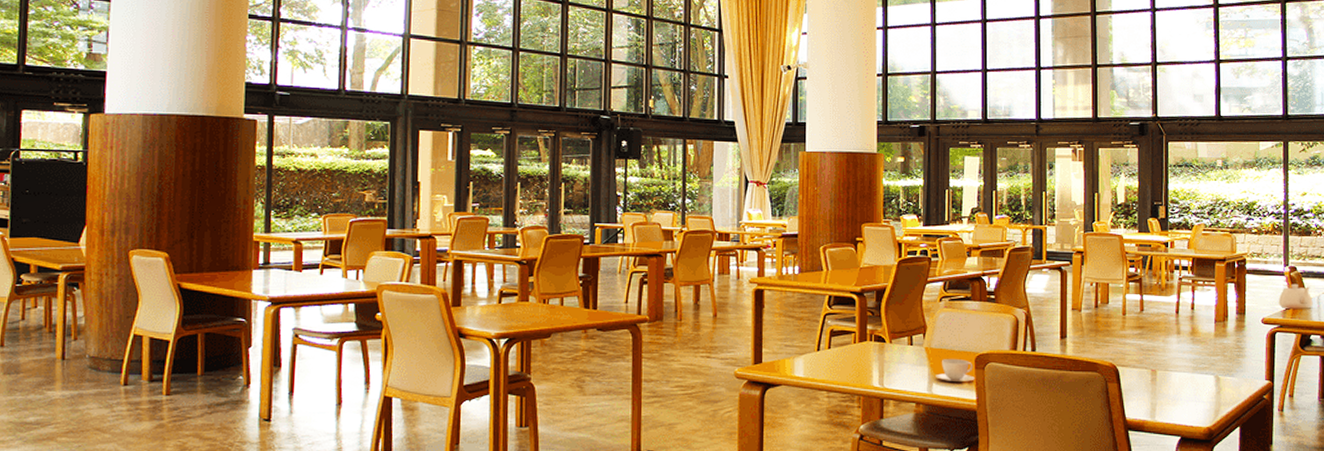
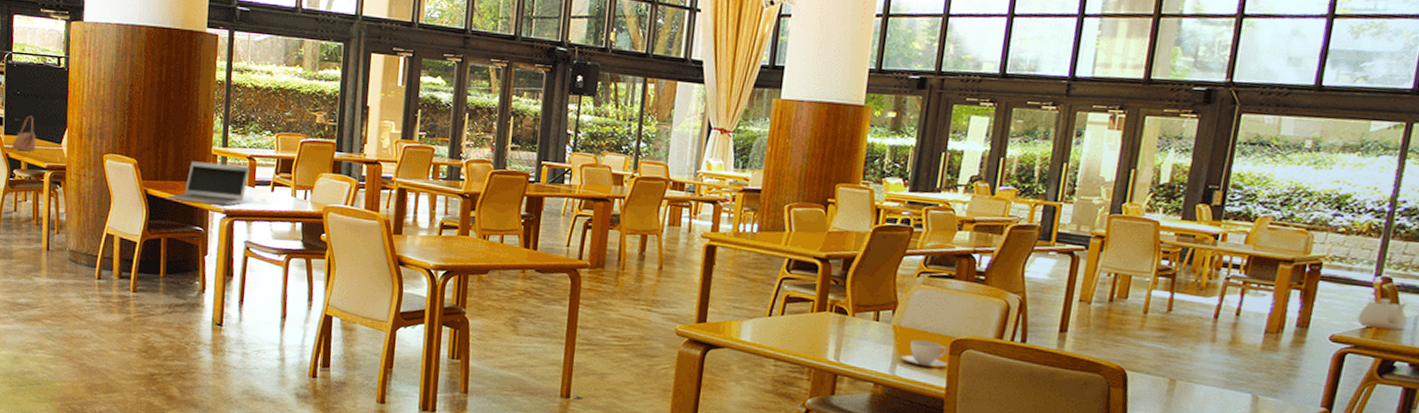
handbag: none [18,215,50,255] -> present [11,115,37,153]
laptop: none [202,250,296,293] -> present [166,161,250,206]

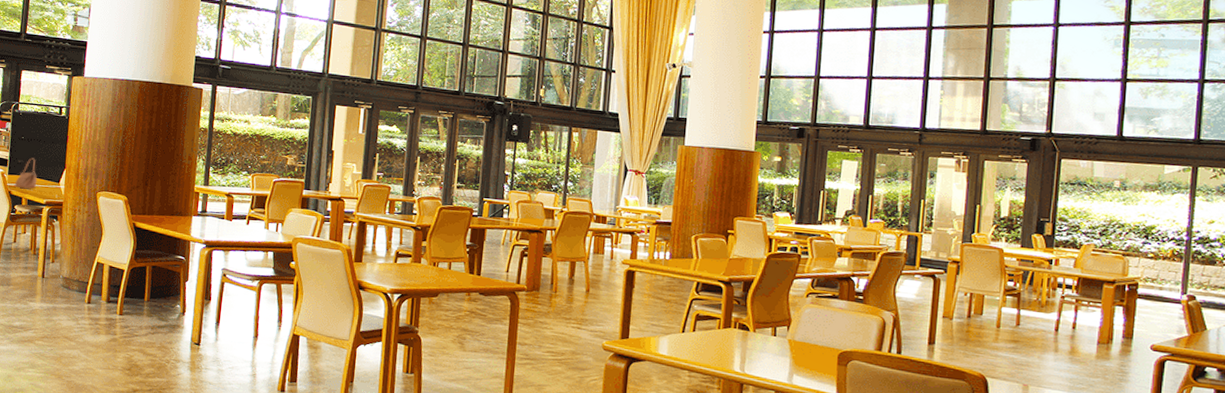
laptop: present [166,161,250,206] -> none [152,198,228,237]
teacup: present [901,340,948,368] -> none [797,352,836,377]
teapot: present [1357,298,1408,331] -> none [1171,313,1212,341]

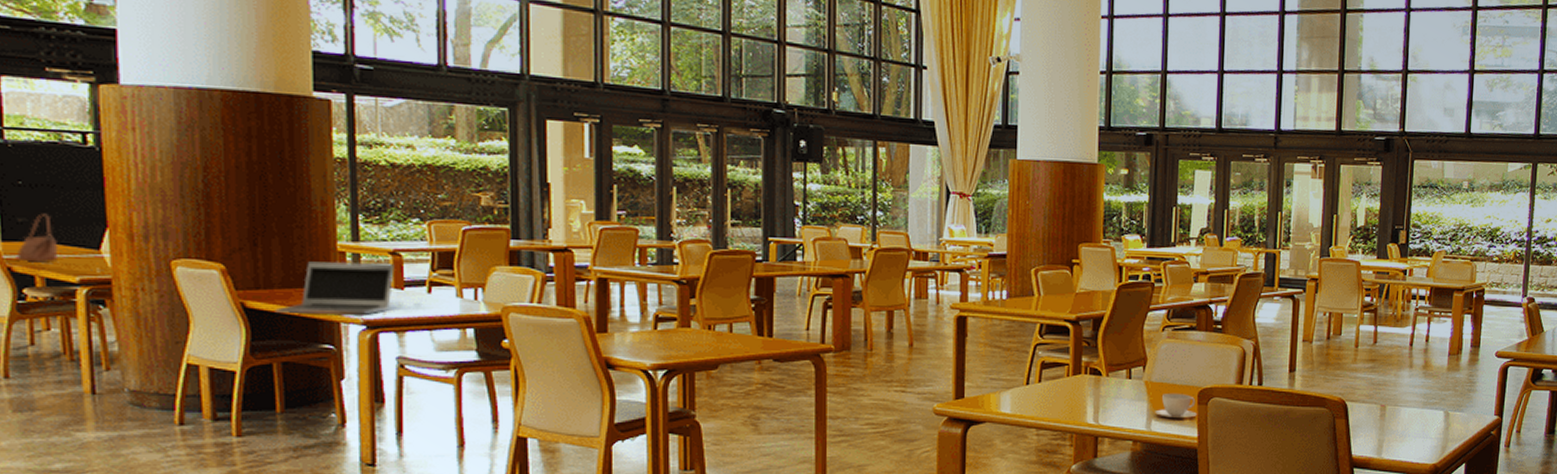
laptop: none [152,198,228,237] -> present [274,261,395,315]
teacup: none [797,352,836,377] -> present [1155,393,1197,419]

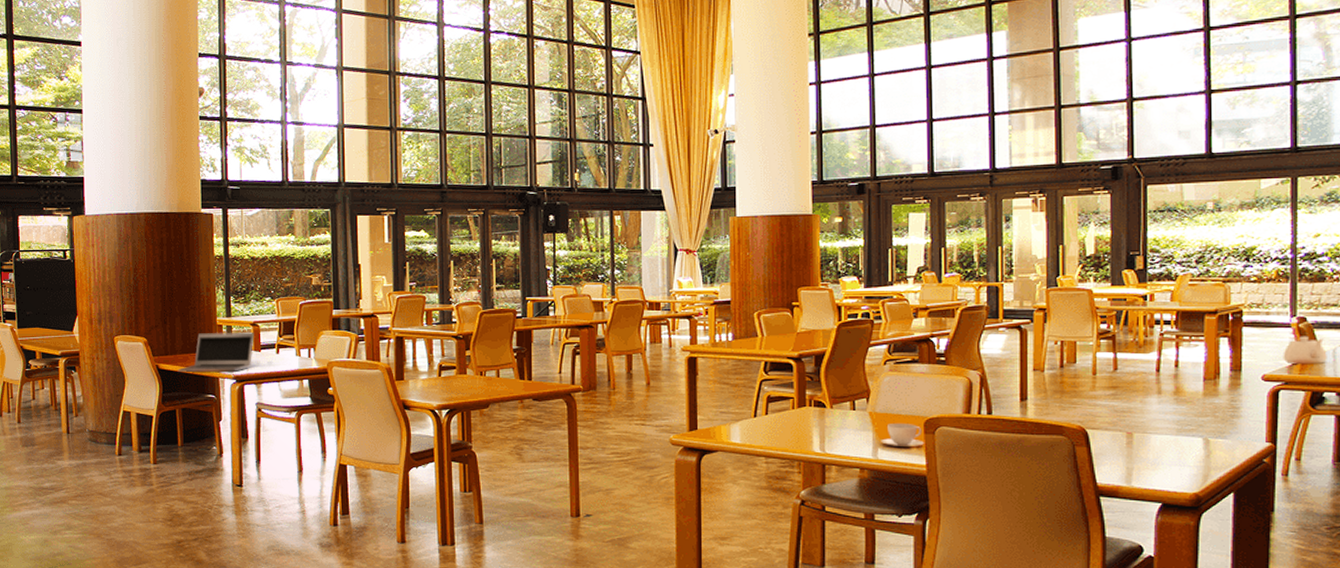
handbag: present [16,213,59,264] -> none [25,308,50,343]
teapot: none [1513,315,1548,343] -> present [1283,336,1327,365]

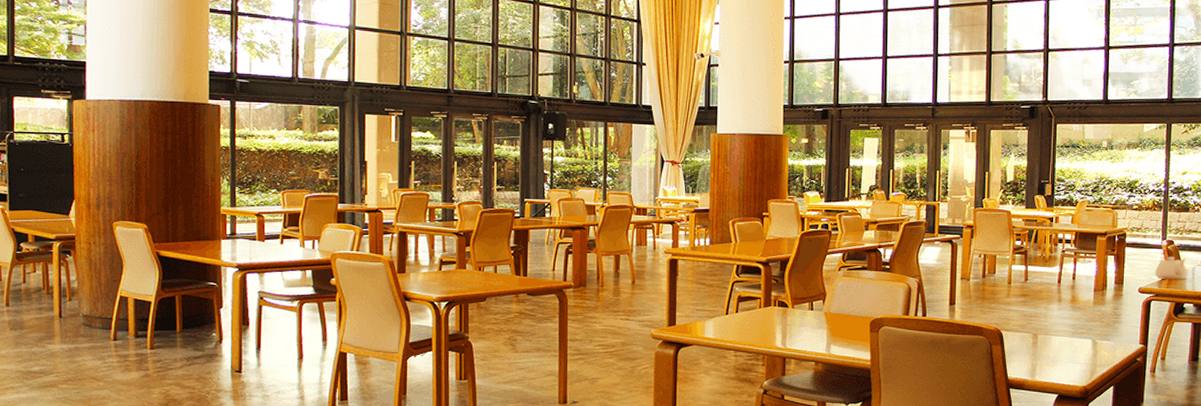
laptop: present [177,333,254,372] -> none [178,222,259,260]
teacup: present [881,422,924,448] -> none [834,322,869,344]

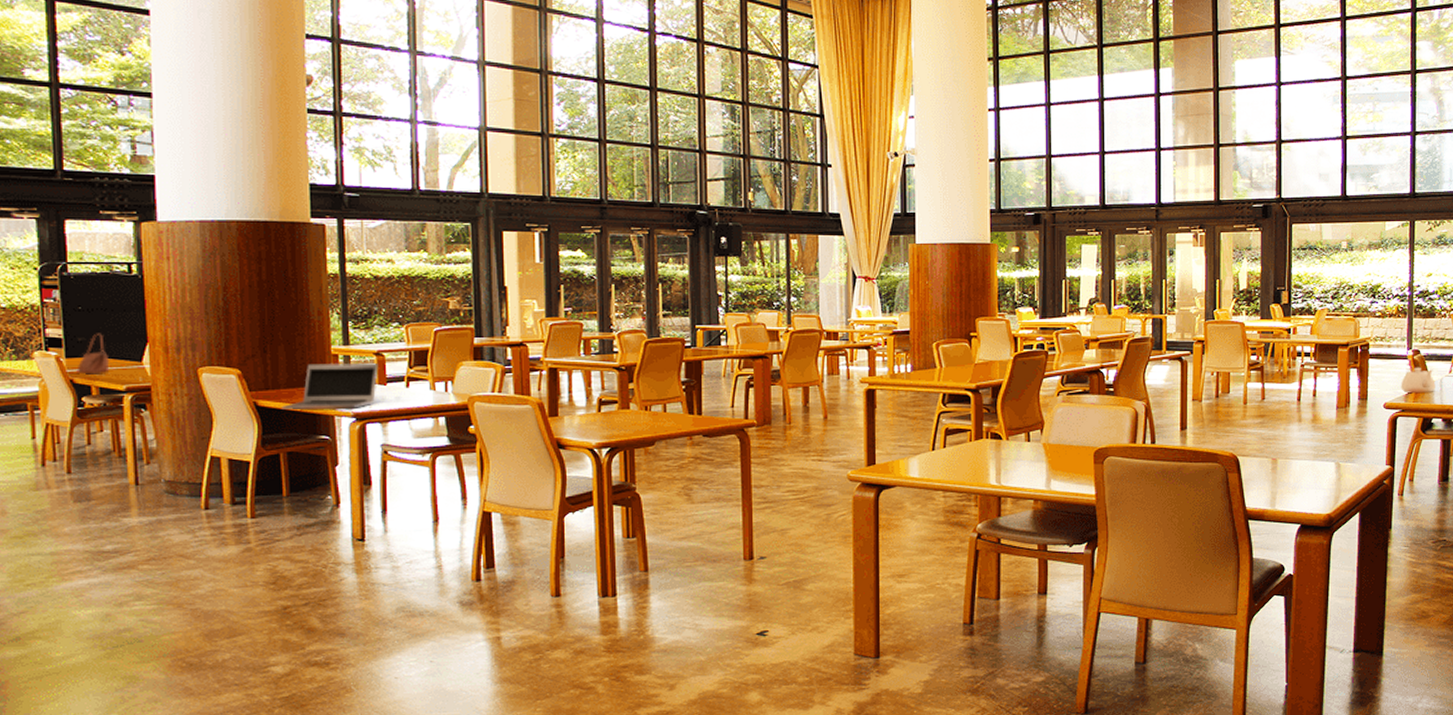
handbag: none [17,190,44,226] -> present [76,333,110,376]
laptop: none [178,222,259,260] -> present [281,363,379,409]

